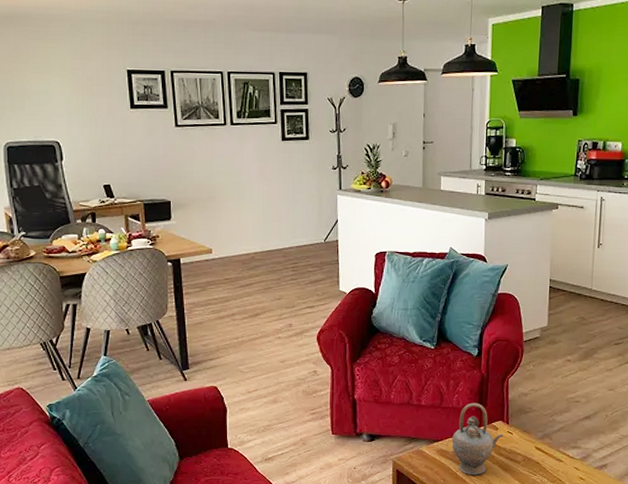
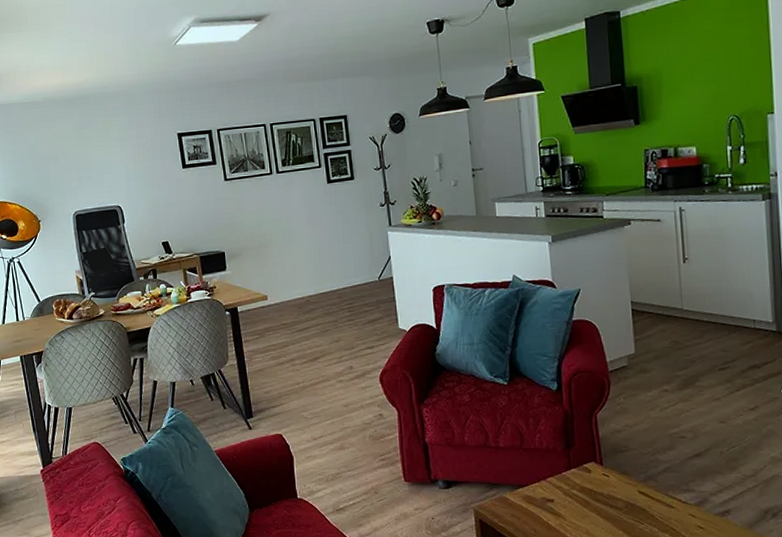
teapot: present [452,402,503,475] -> none [539,442,598,525]

